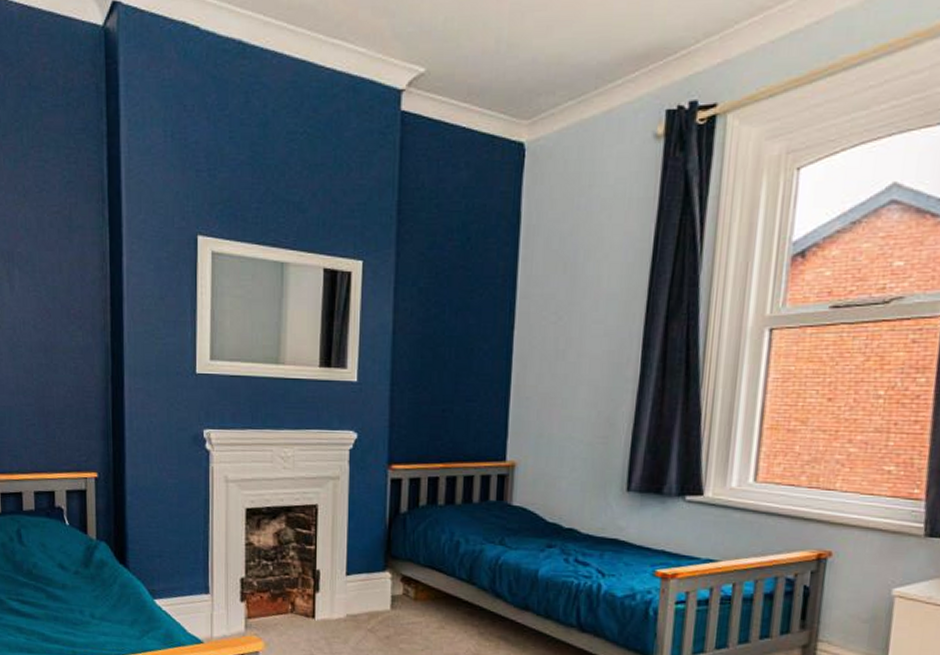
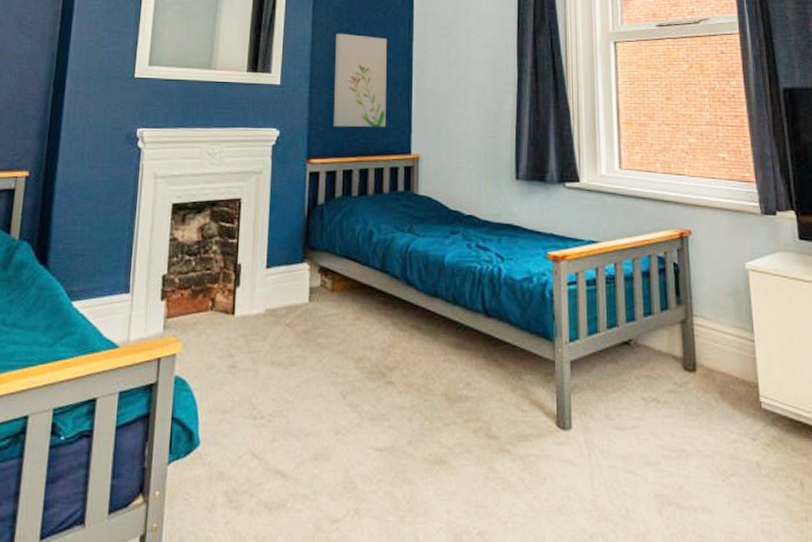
wall art: none [418,320,483,431] -> present [334,33,387,128]

